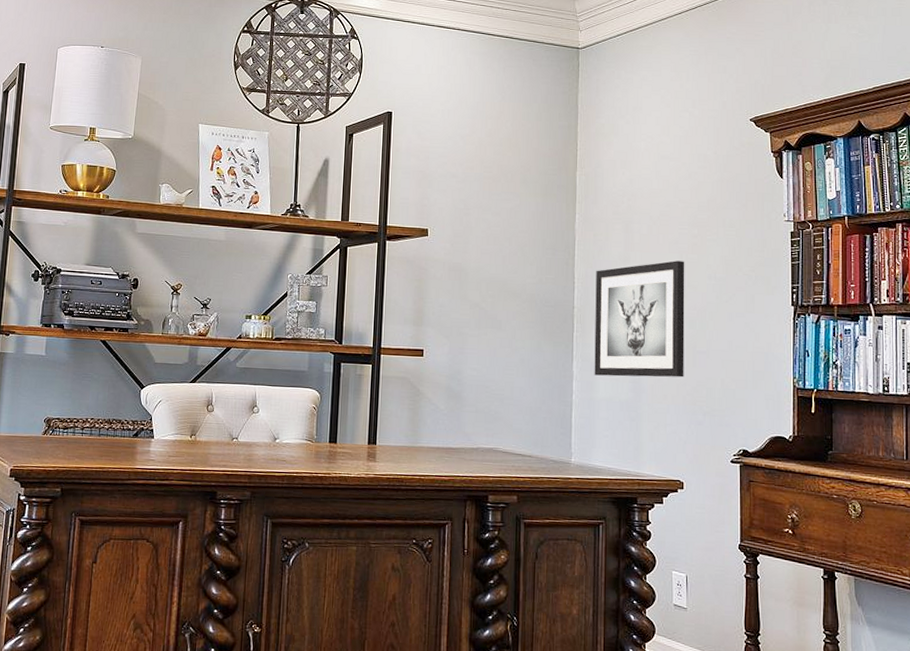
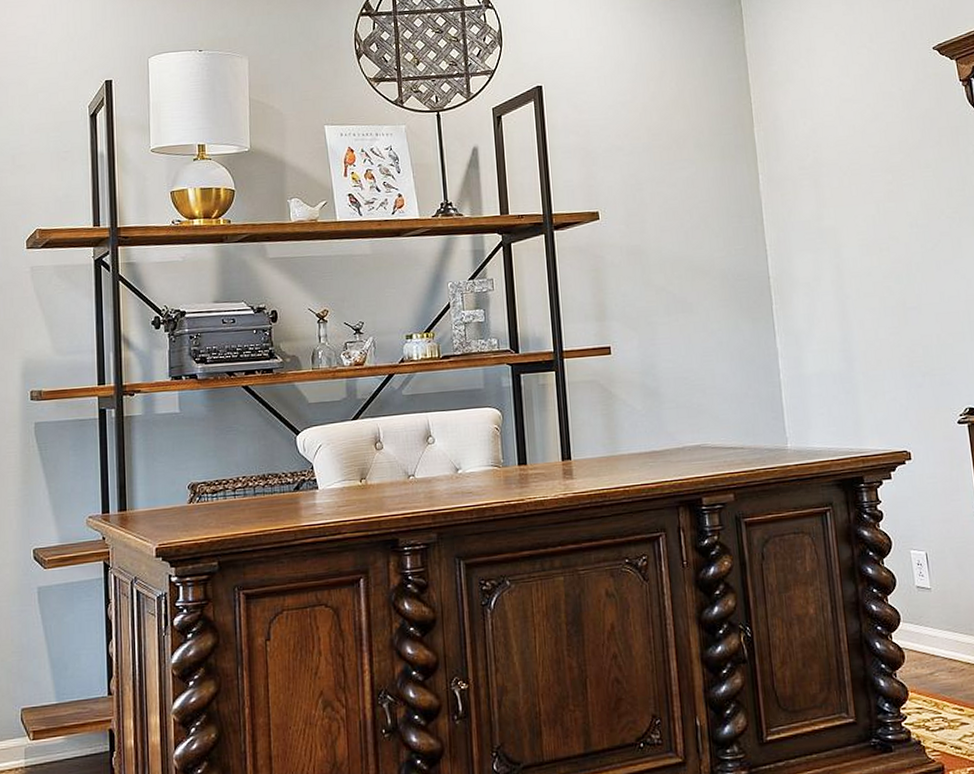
wall art: present [594,260,685,378] -> none [788,211,897,349]

